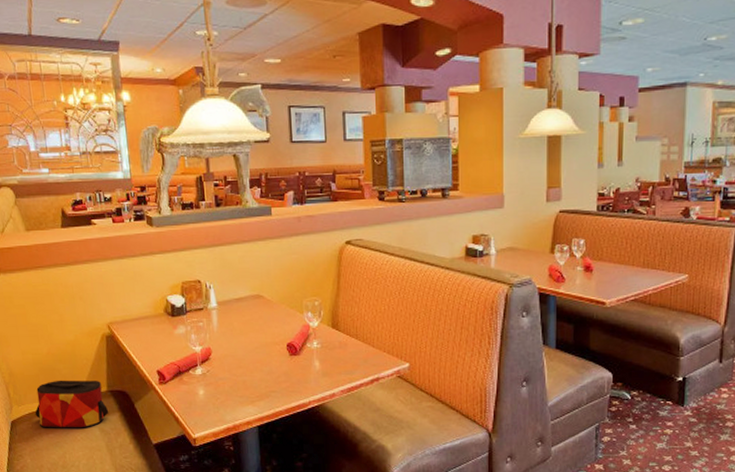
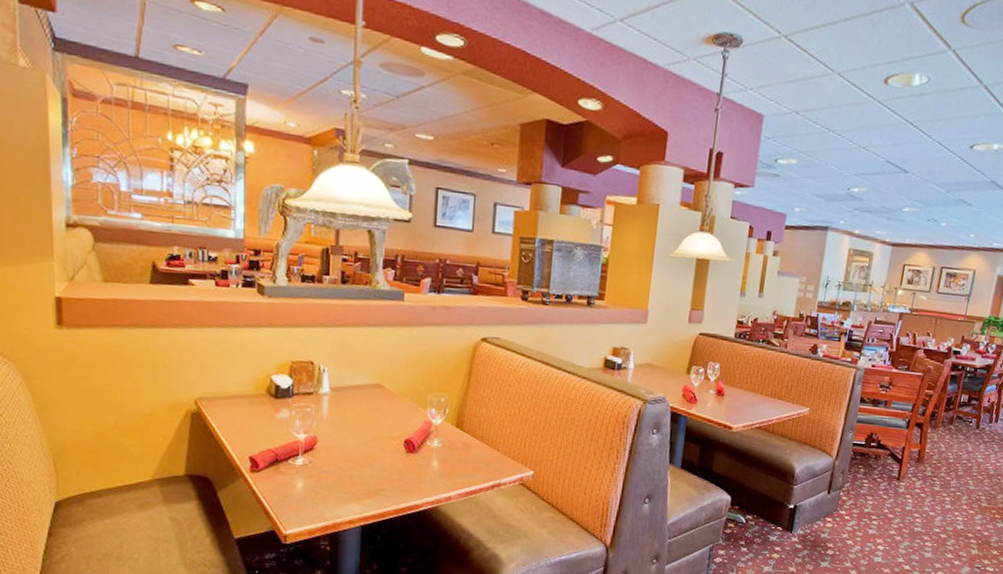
bag: present [35,380,109,428] -> none [88,458,185,516]

